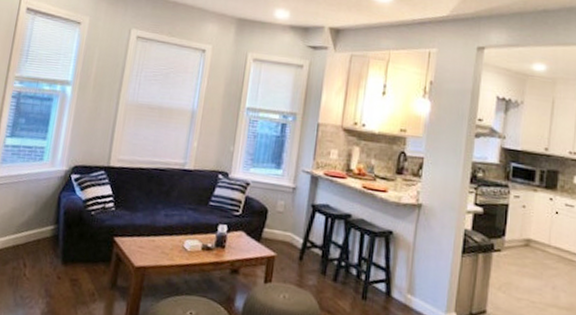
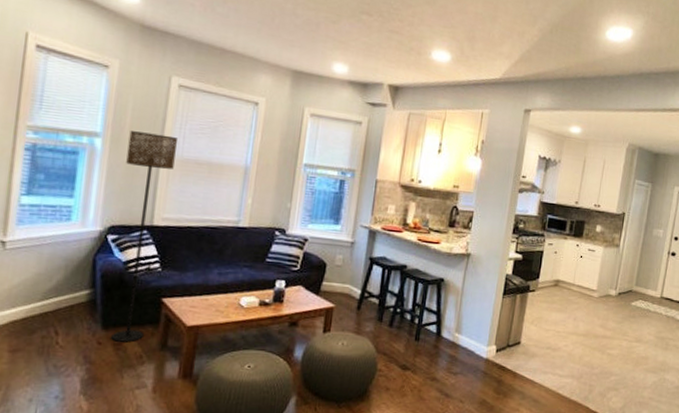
floor lamp: none [69,79,135,279] -> present [111,131,179,342]

